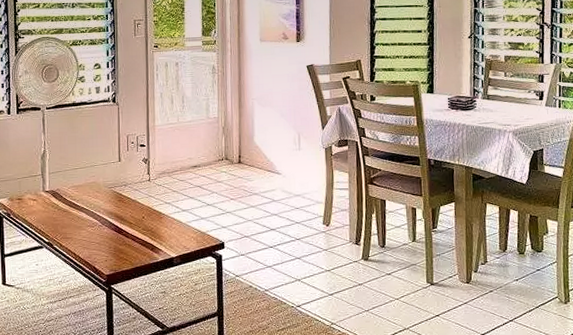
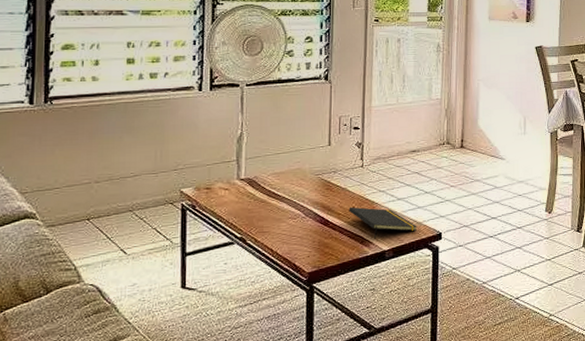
notepad: none [139,217,202,247] -> present [349,207,418,239]

